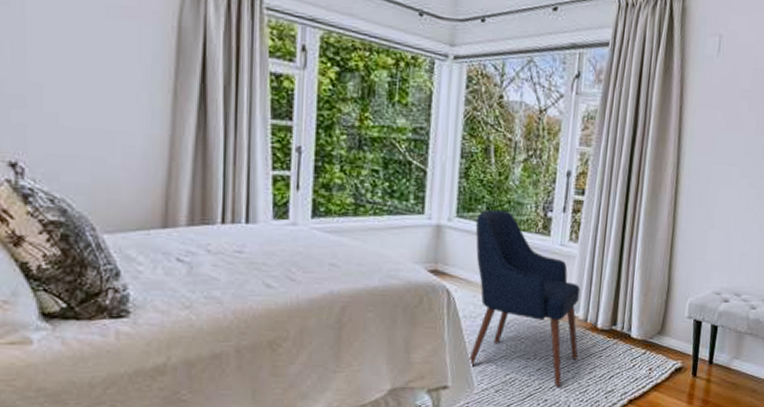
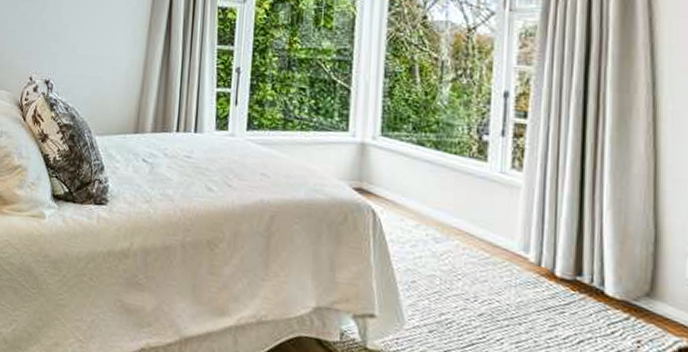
chair: present [468,209,581,386] -> none [397,129,532,340]

